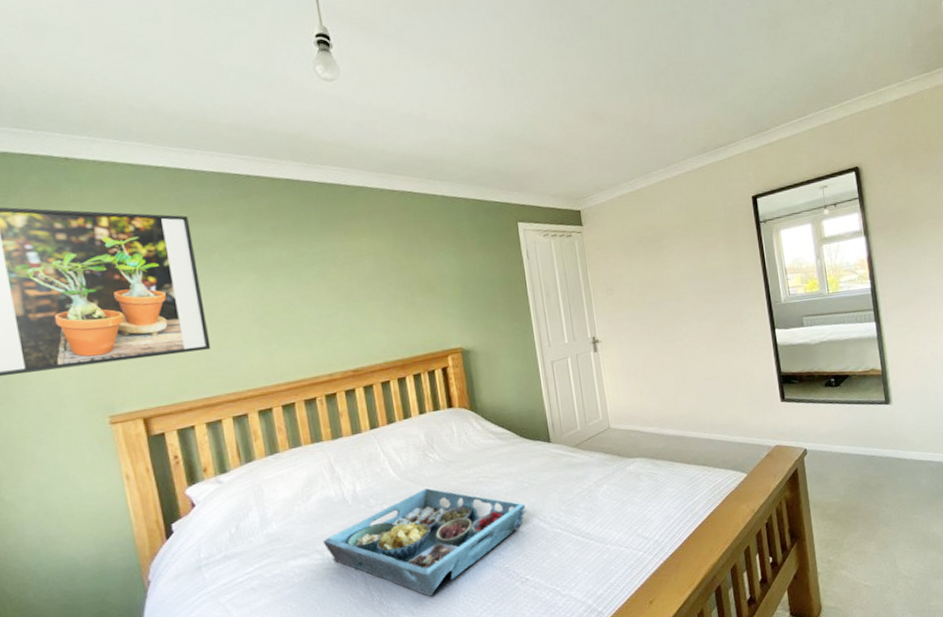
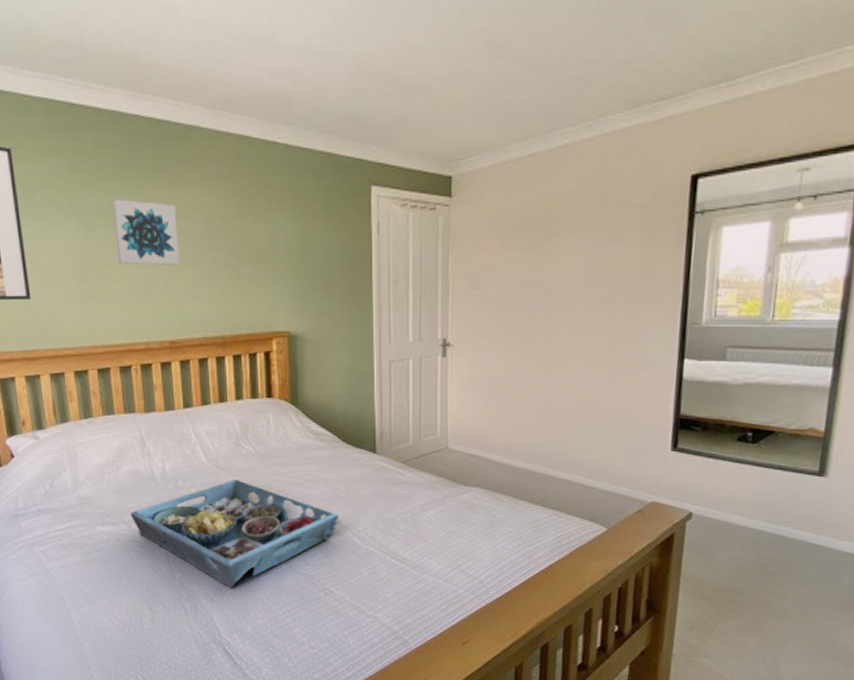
wall art: none [289,251,357,307] -> present [111,198,180,265]

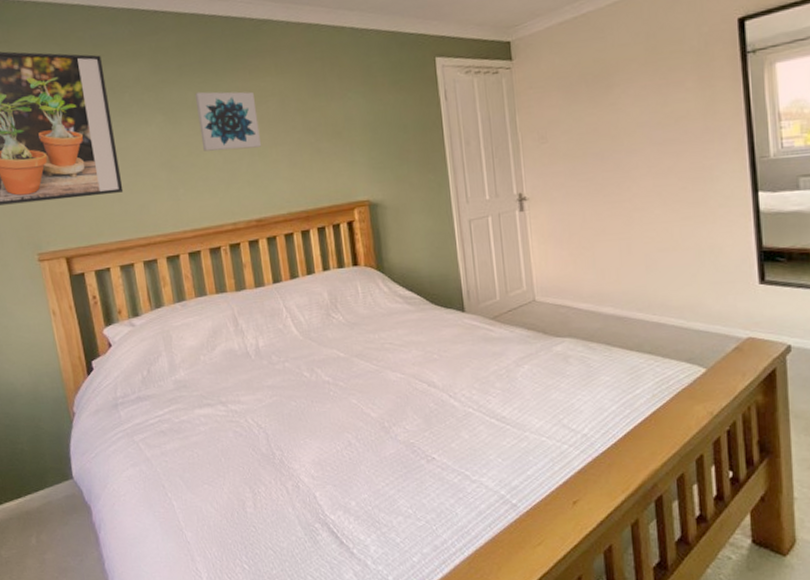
serving tray: present [130,479,339,588] -> none [226,350,435,463]

